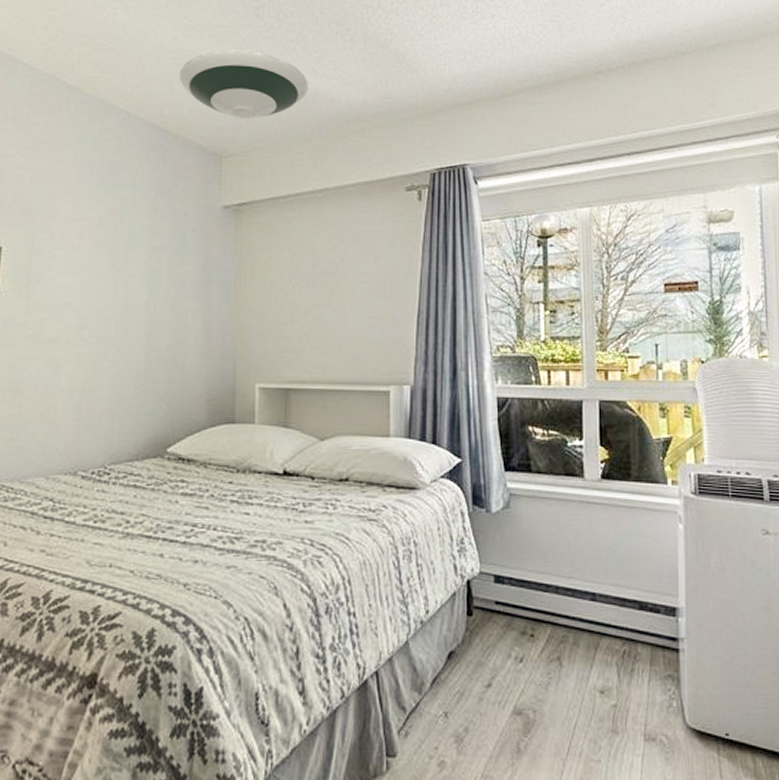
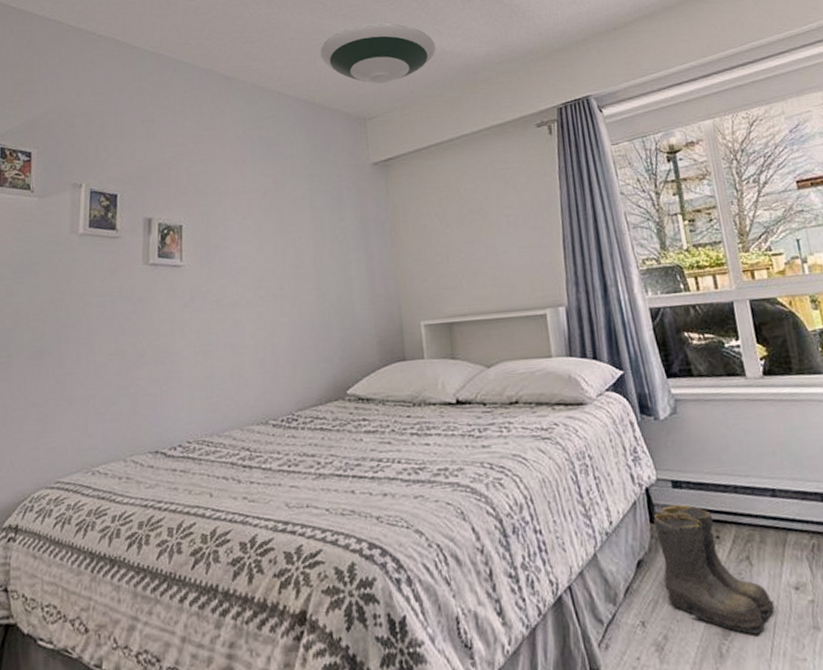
boots: none [471,600,577,734] -> present [653,504,774,635]

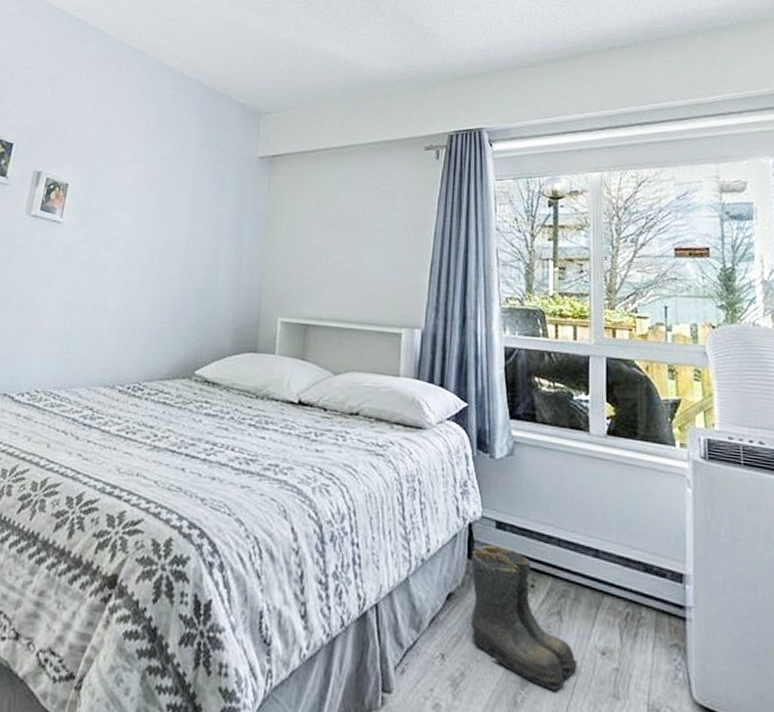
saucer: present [320,22,436,84] -> none [228,22,341,82]

